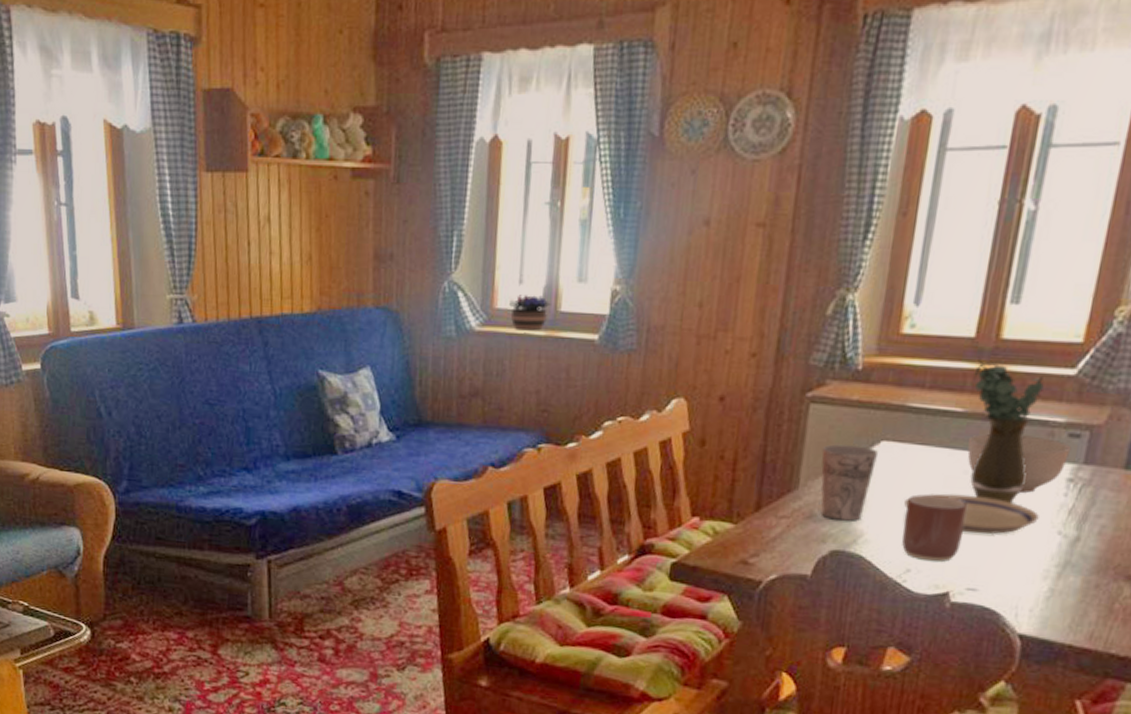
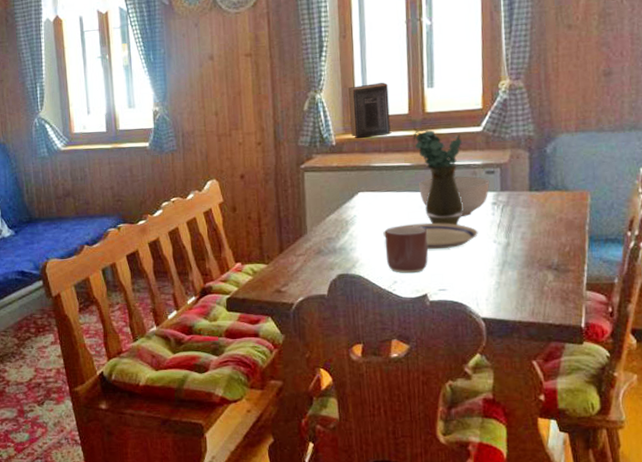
potted flower: present [509,295,551,331] -> none [83,120,112,146]
cup: present [820,443,878,522] -> none [318,197,358,253]
book: none [887,287,954,366] -> present [348,82,391,139]

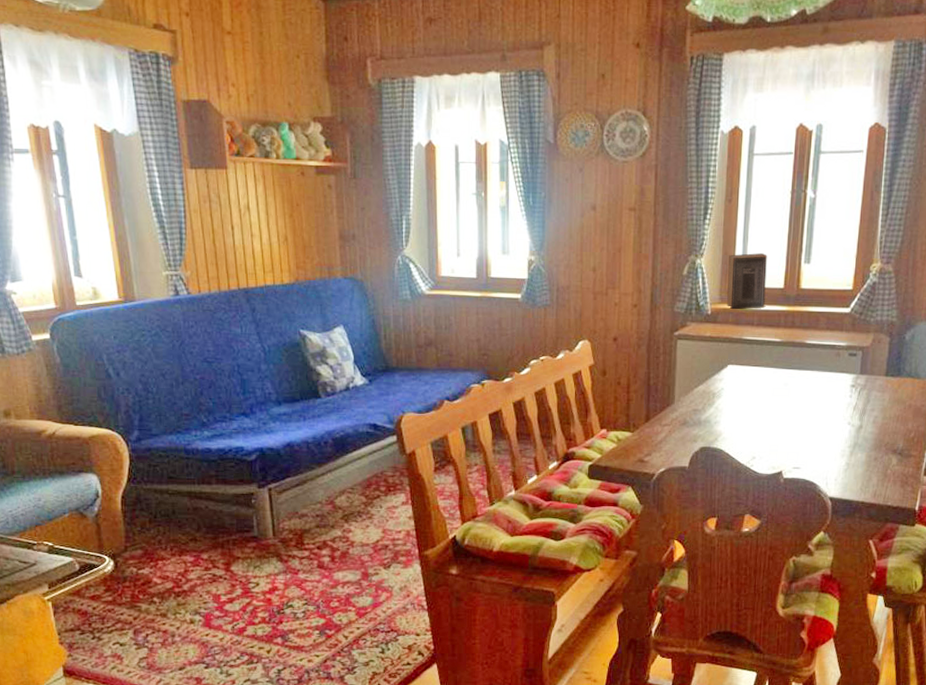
plate: present [383,222,478,249] -> none [747,400,835,427]
mug: present [384,226,428,273] -> none [747,402,789,449]
vase: present [412,126,463,226] -> none [785,302,830,405]
bowl: present [418,176,490,216] -> none [785,356,852,396]

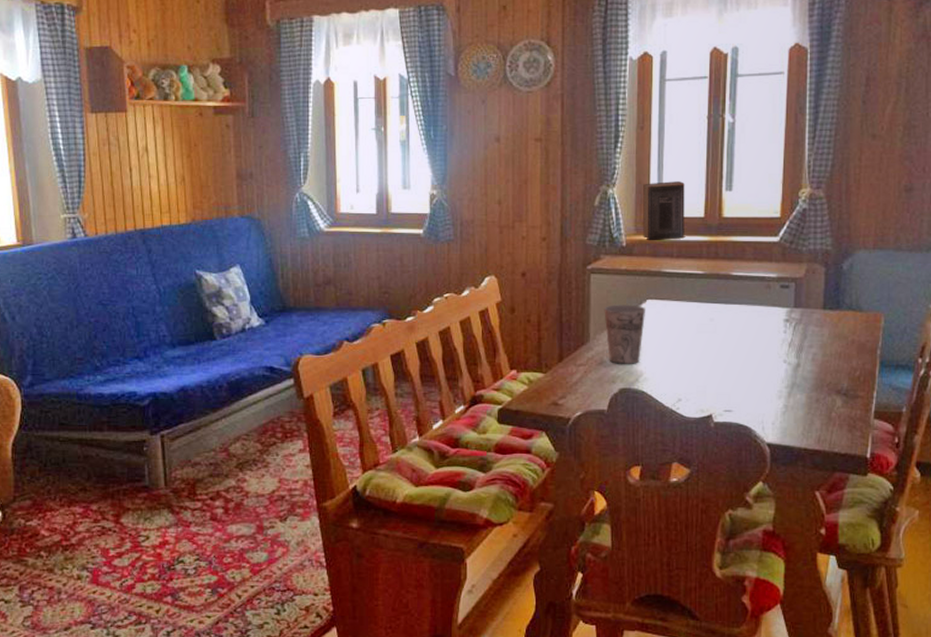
cup: none [688,368,726,426] -> present [604,303,645,365]

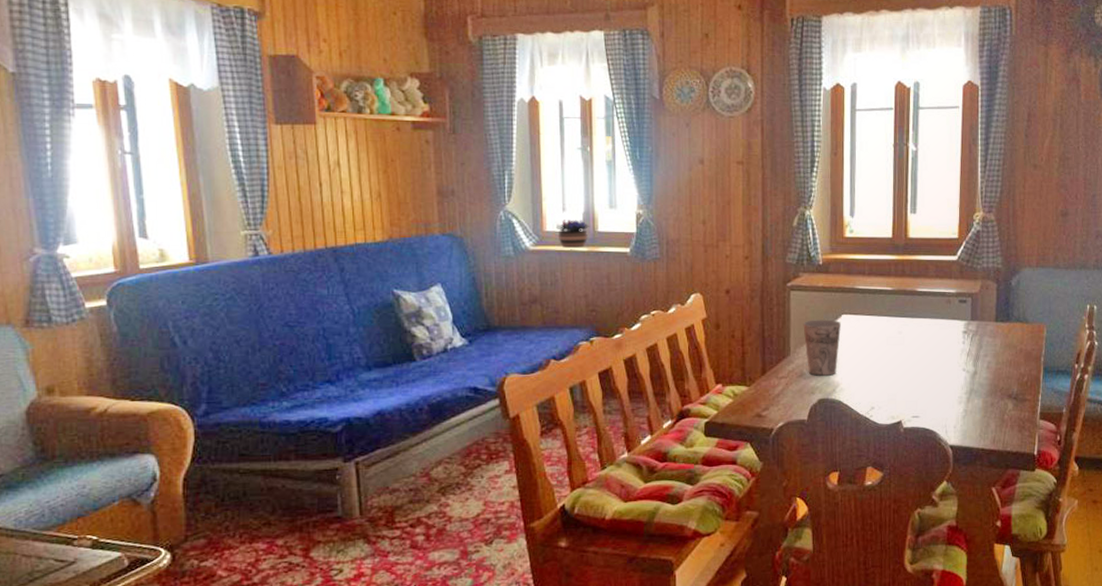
potted flower: none [350,201,383,229] -> present [556,220,590,248]
book: present [643,181,685,241] -> none [837,204,875,260]

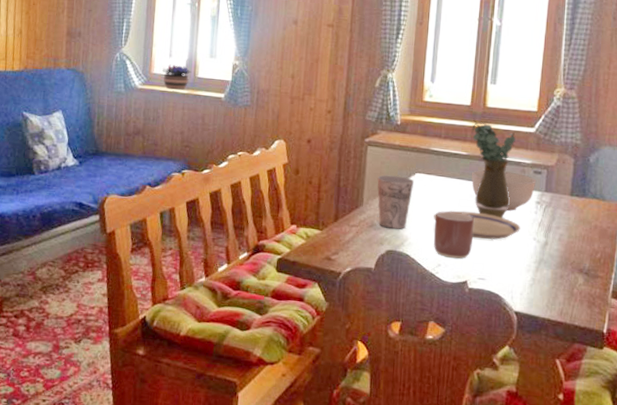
plate: none [863,349,950,375] -> present [433,210,521,240]
mug: none [865,351,905,399] -> present [433,211,475,259]
vase: none [895,251,939,353] -> present [472,118,516,219]
bowl: none [898,303,962,344] -> present [471,170,537,211]

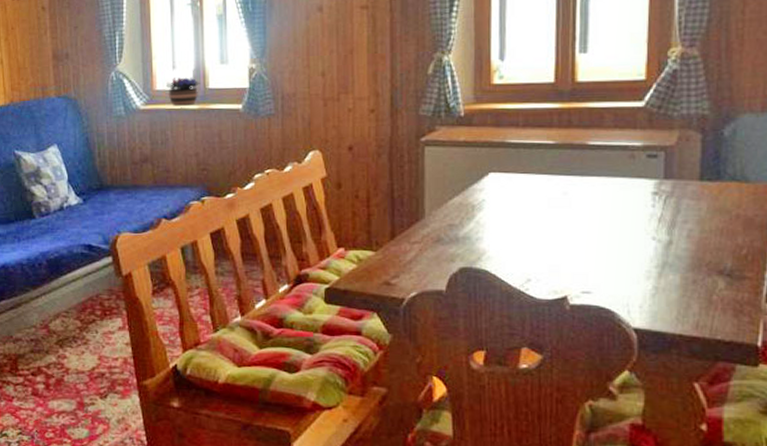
cup: present [377,174,414,230] -> none [440,177,487,243]
plate: present [433,210,521,240] -> none [517,212,634,243]
mug: present [433,211,475,259] -> none [518,215,572,270]
bowl: present [471,170,537,211] -> none [562,159,652,207]
vase: present [472,118,516,219] -> none [558,98,619,217]

